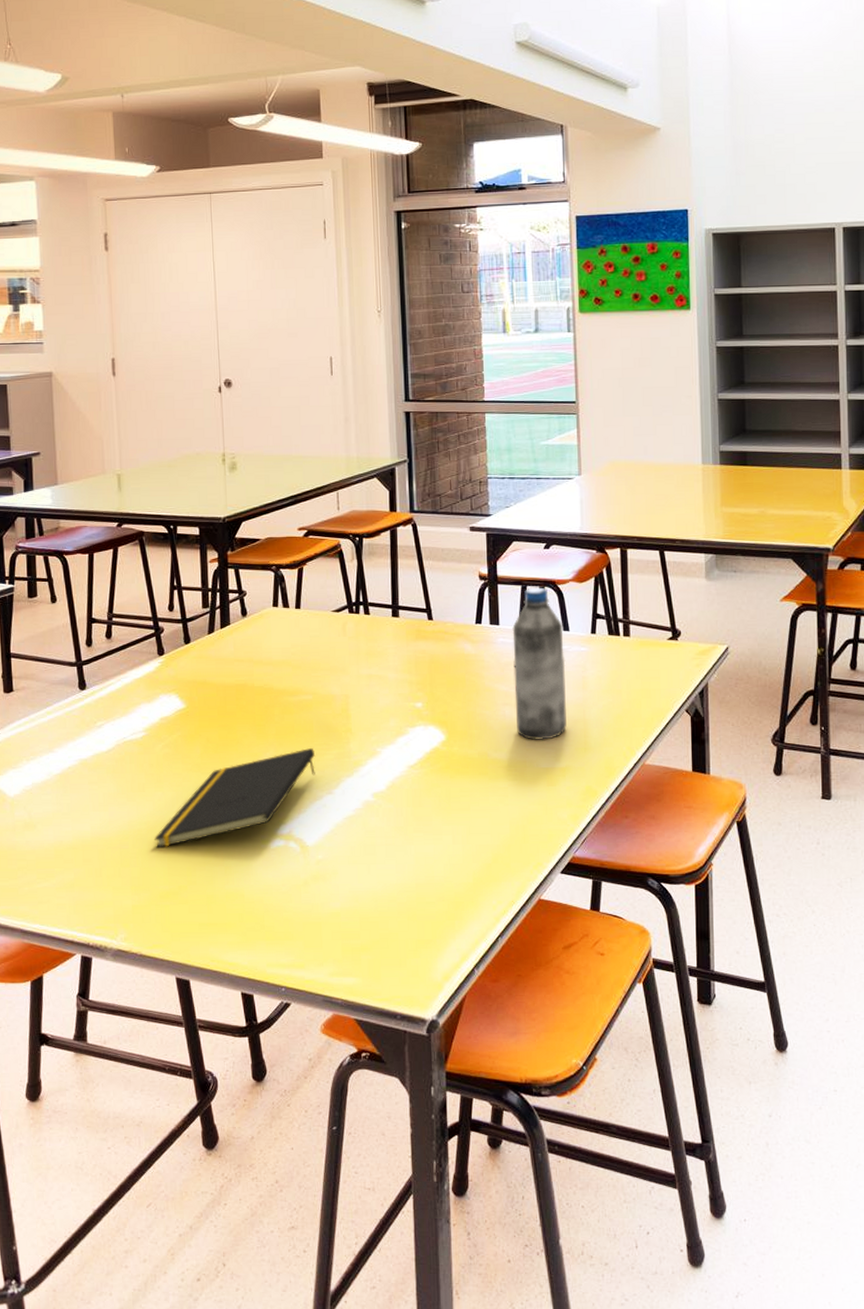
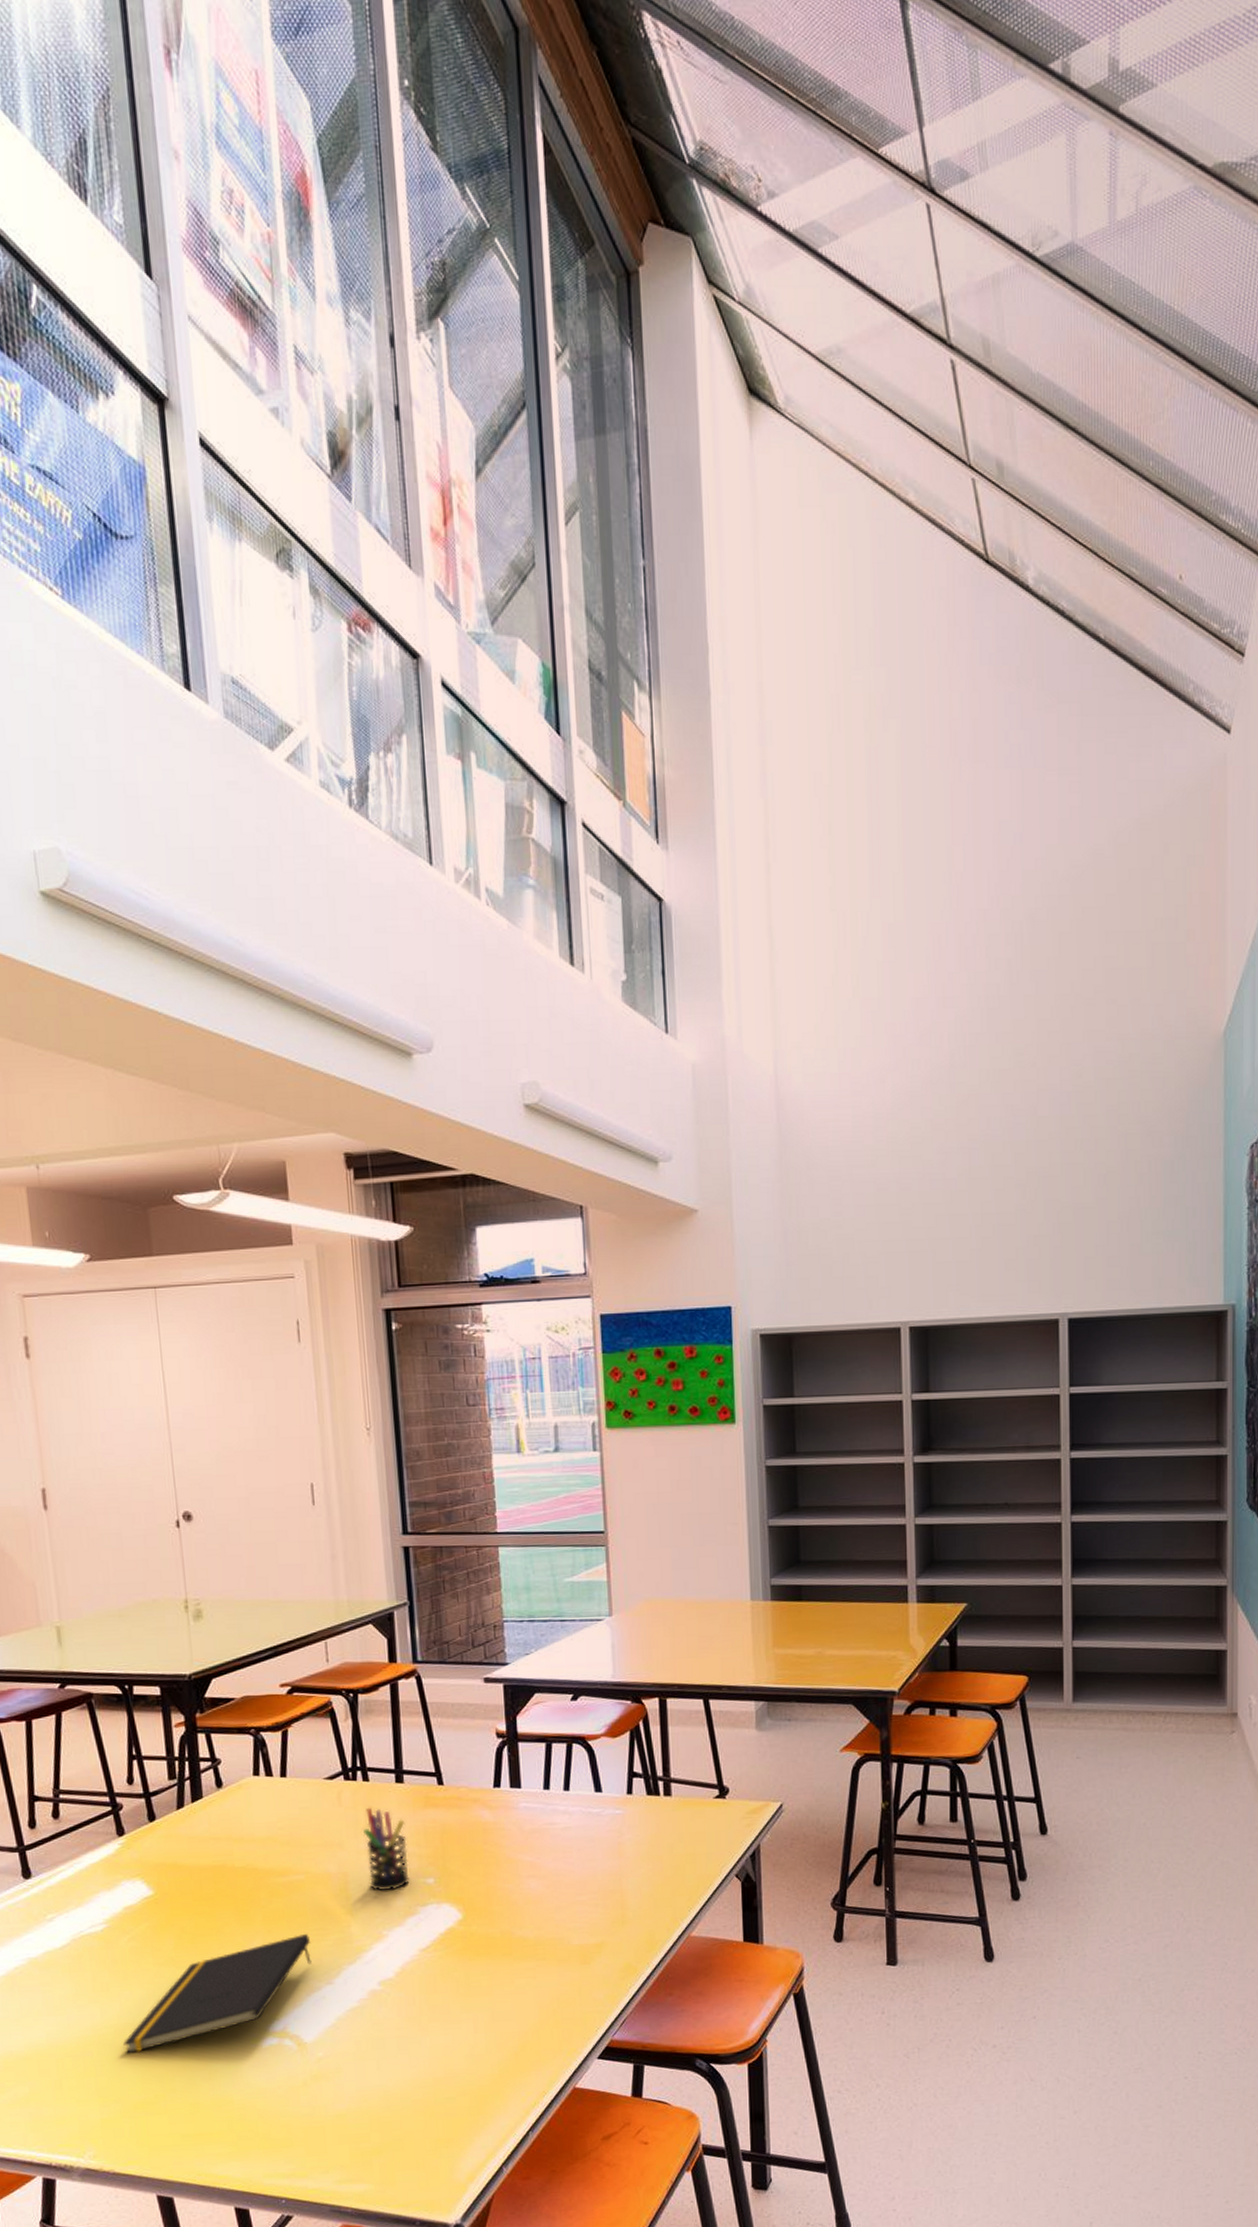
pen holder: none [363,637,401,713] -> present [363,1807,410,1892]
water bottle: present [512,587,567,740] -> none [536,1744,601,1915]

